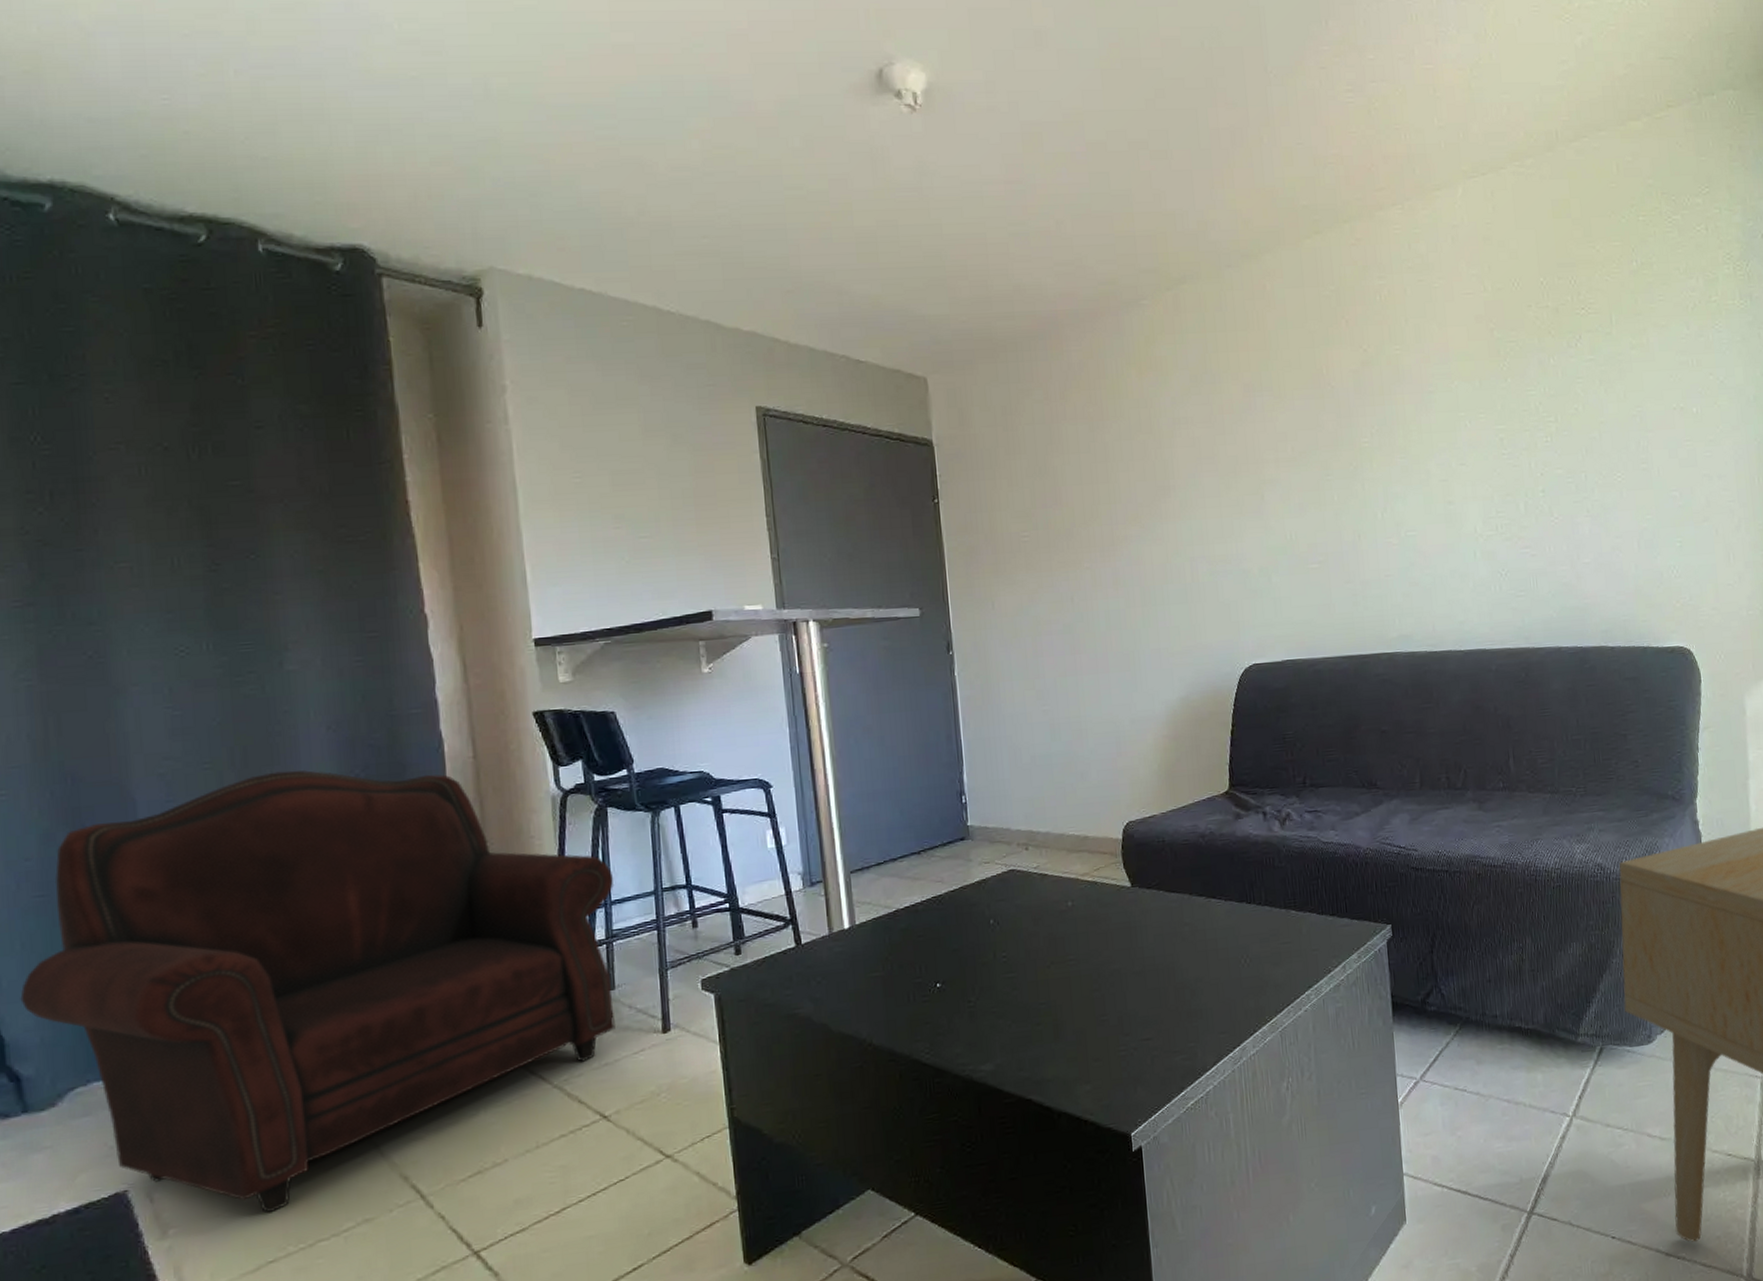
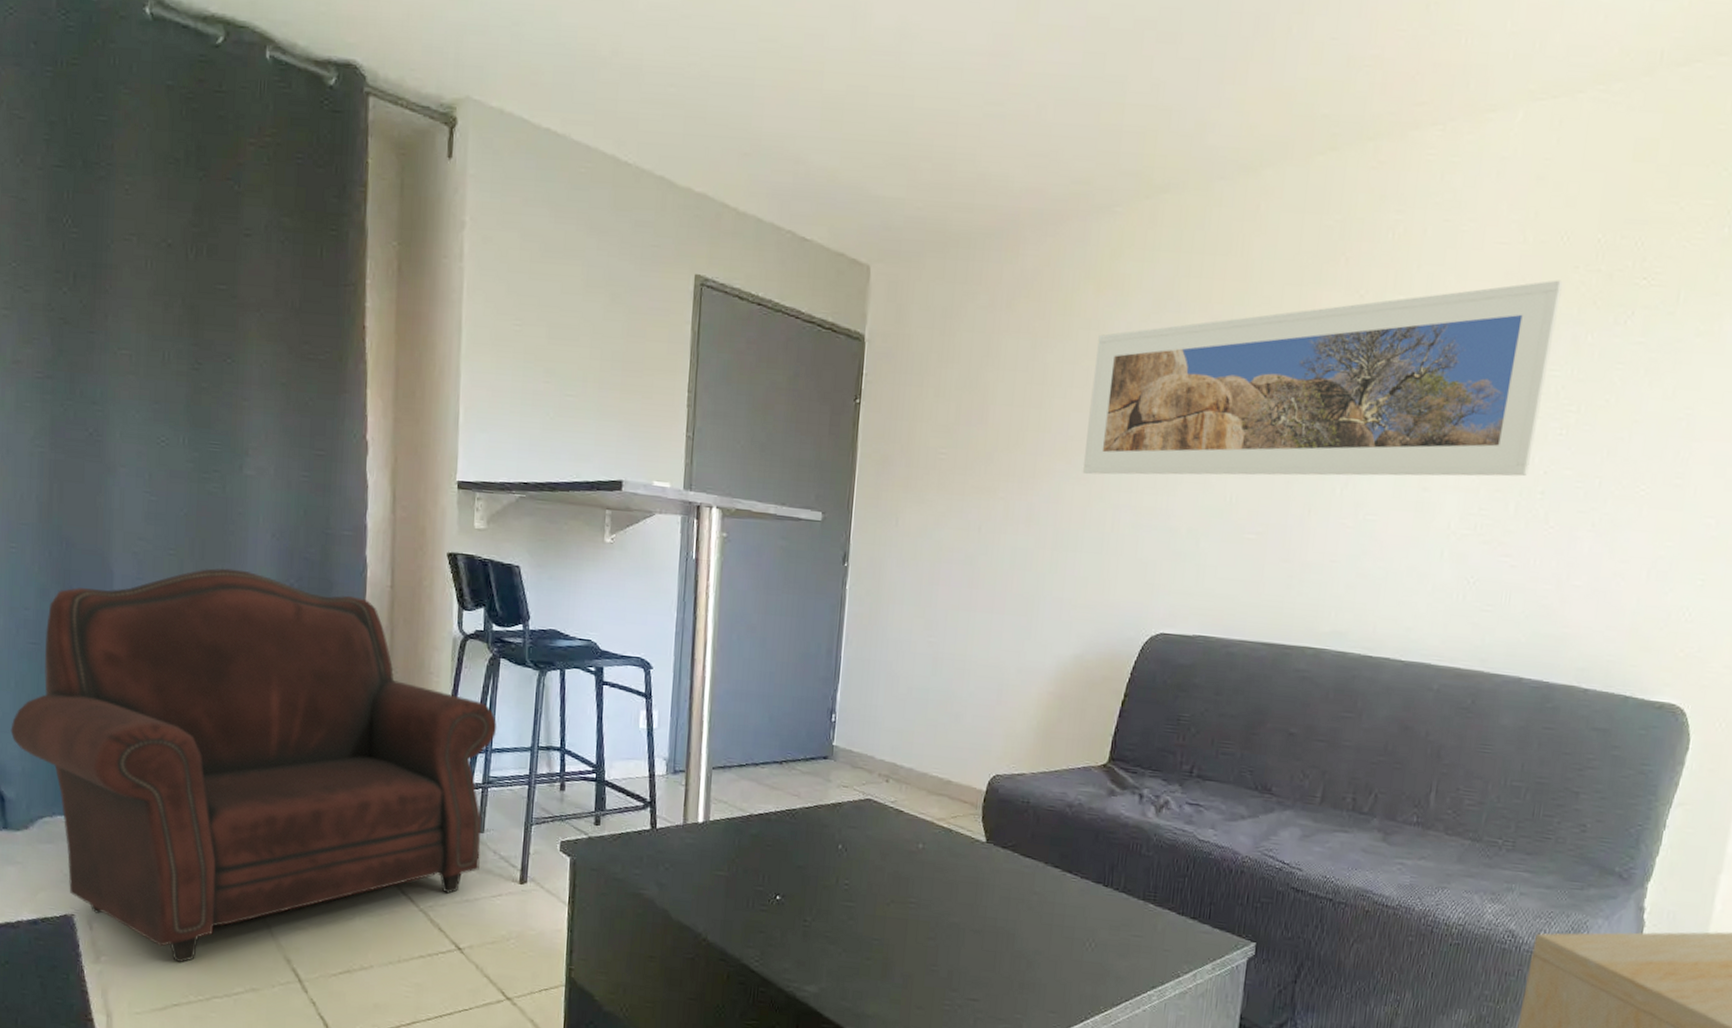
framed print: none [1148,318,1529,535] -> present [1082,280,1563,477]

